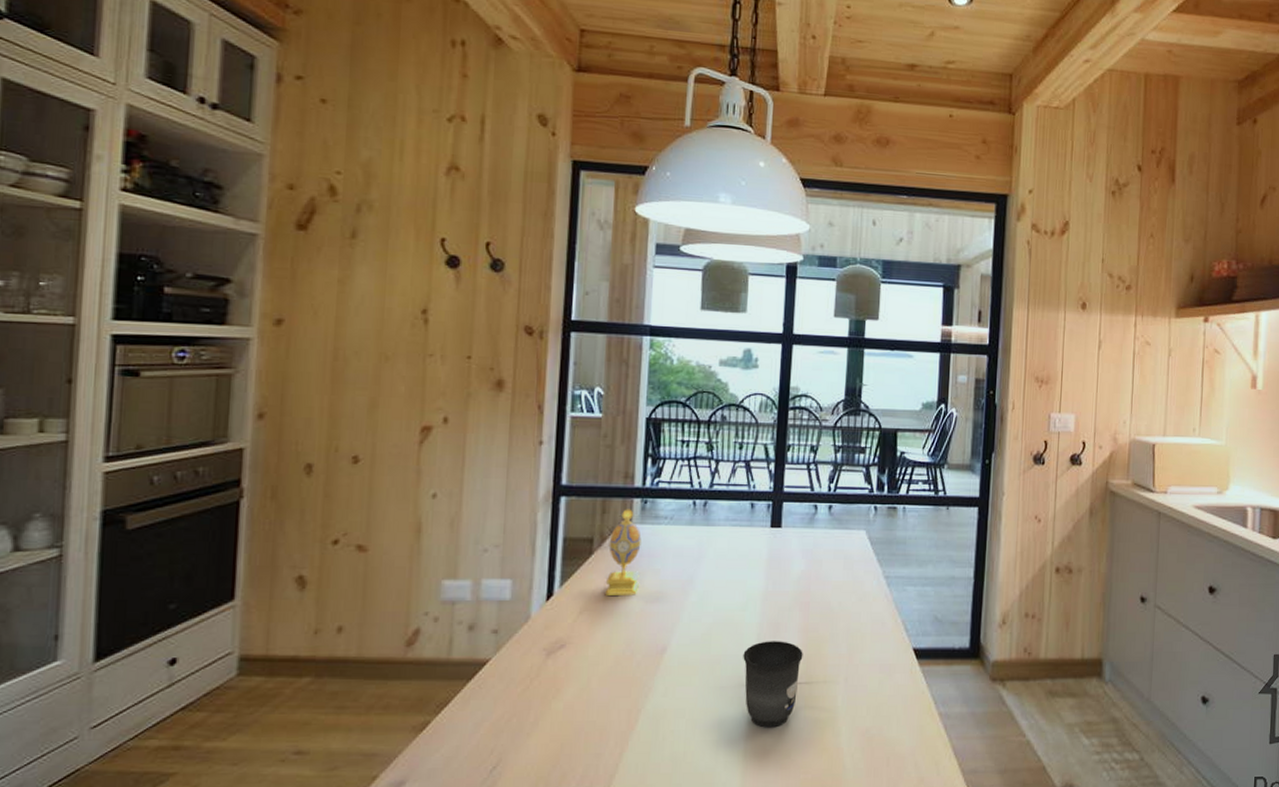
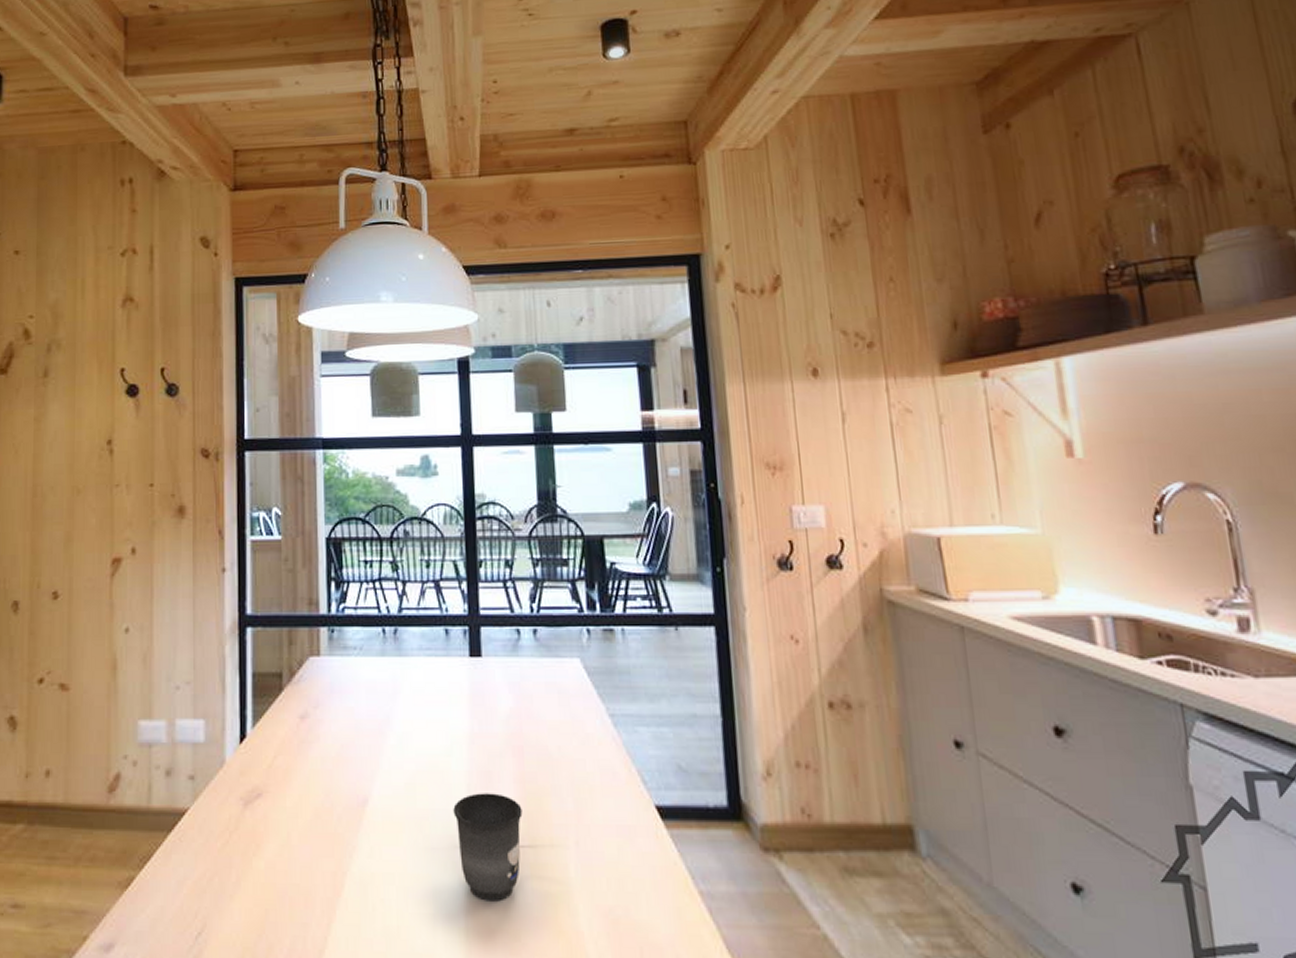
decorative egg: present [605,509,641,597] -> none [298,639,334,739]

